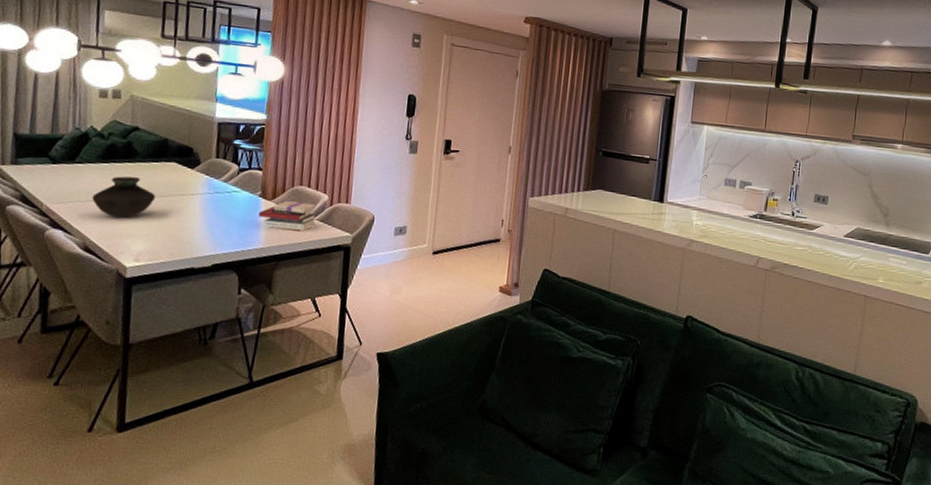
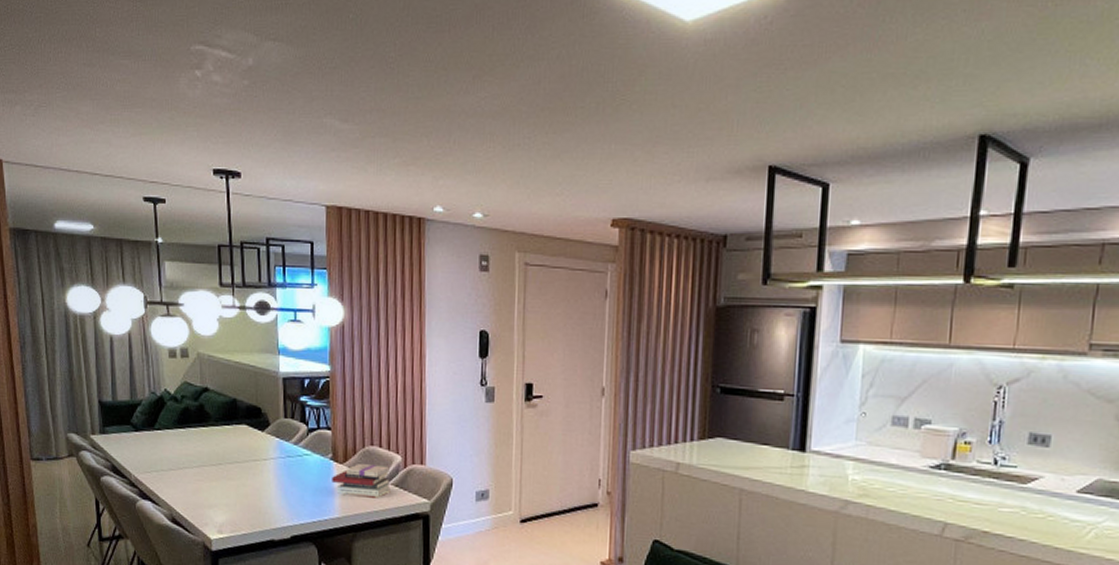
vase: present [91,176,155,218] -> none [173,442,230,487]

